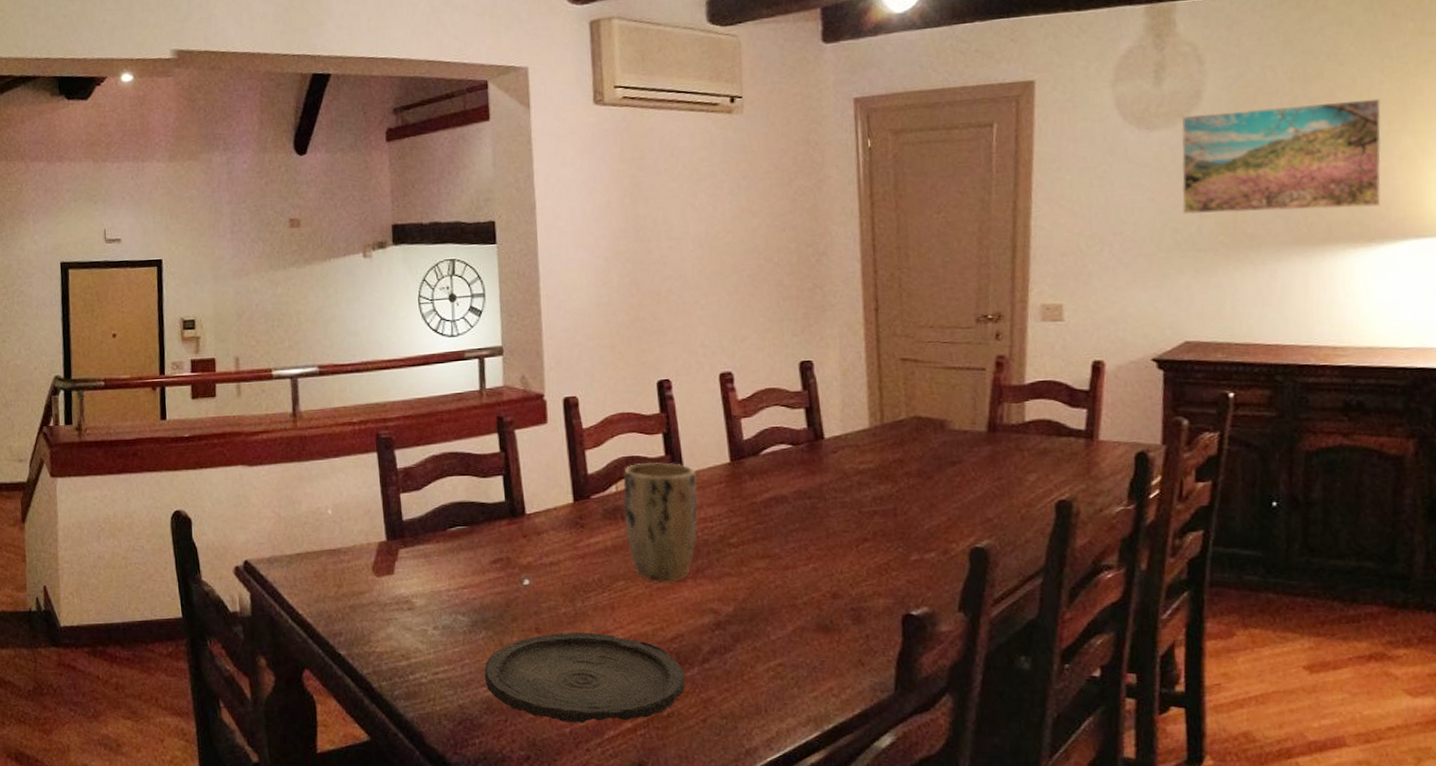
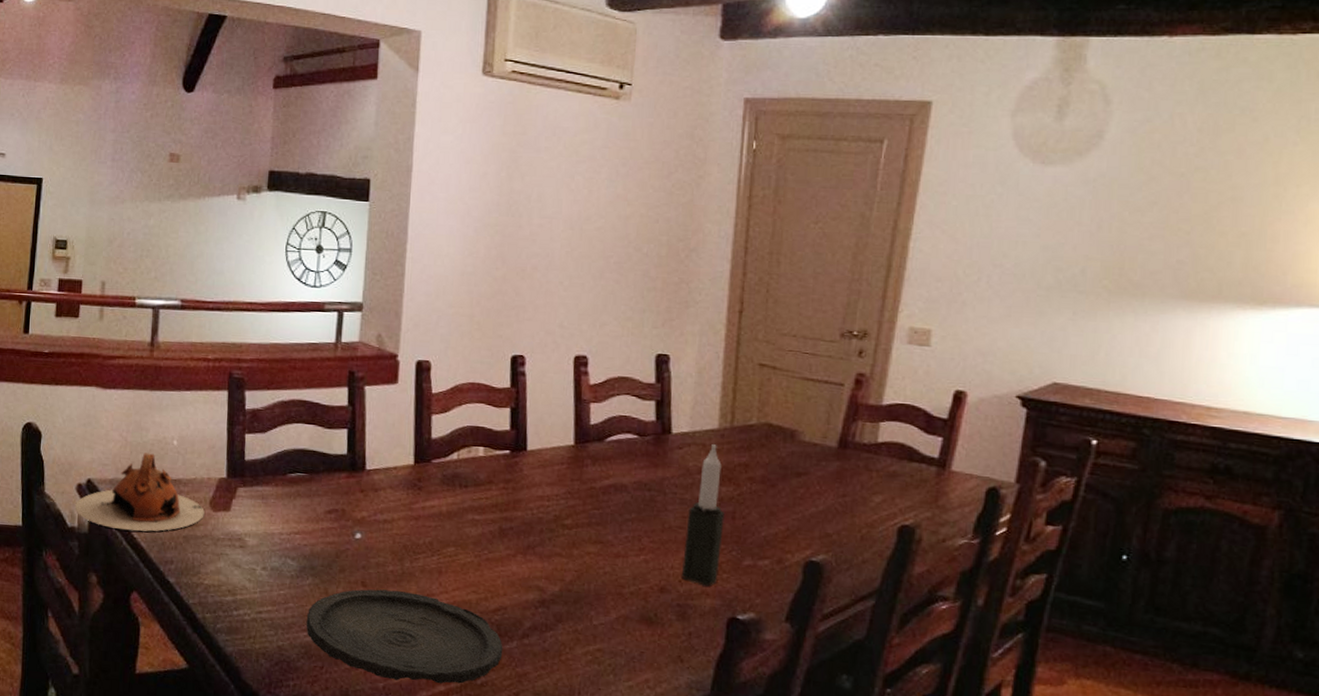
teapot: none [234,526,368,608] -> present [74,453,205,532]
plant pot: present [622,462,698,583] -> none [461,434,539,555]
candle: none [850,444,888,586] -> present [682,444,725,586]
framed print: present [1181,98,1382,215] -> none [1068,154,1292,270]

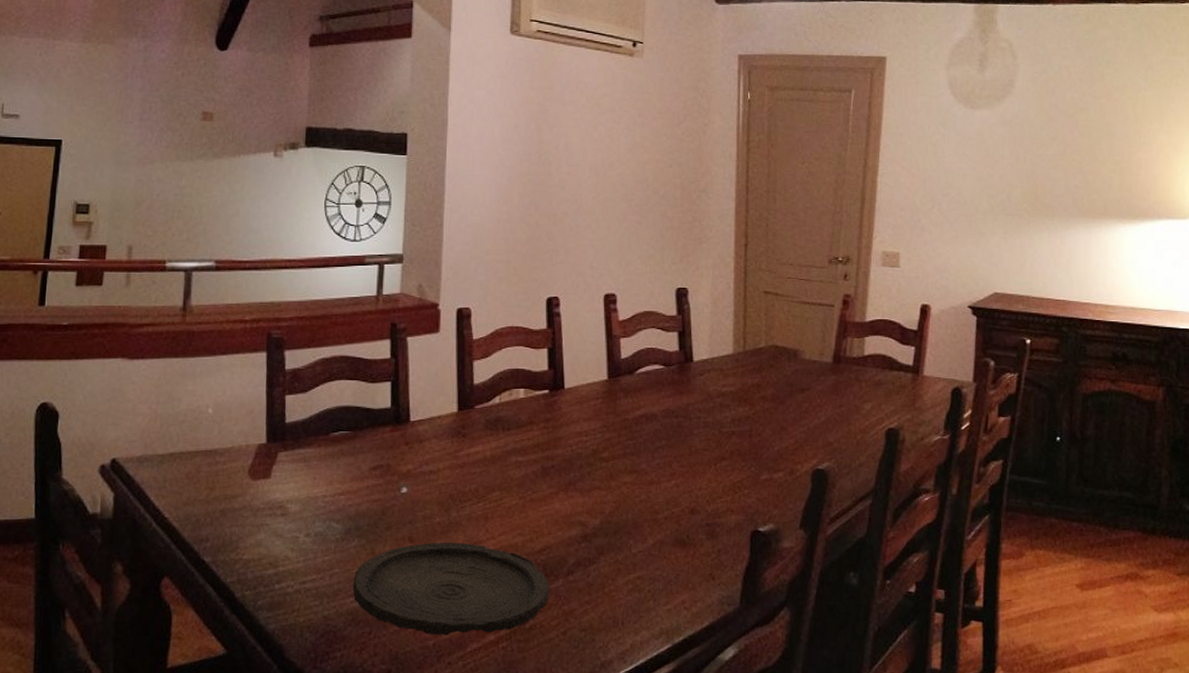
teapot: present [74,453,205,532] -> none [97,424,243,511]
candle: present [682,444,725,586] -> none [709,369,743,503]

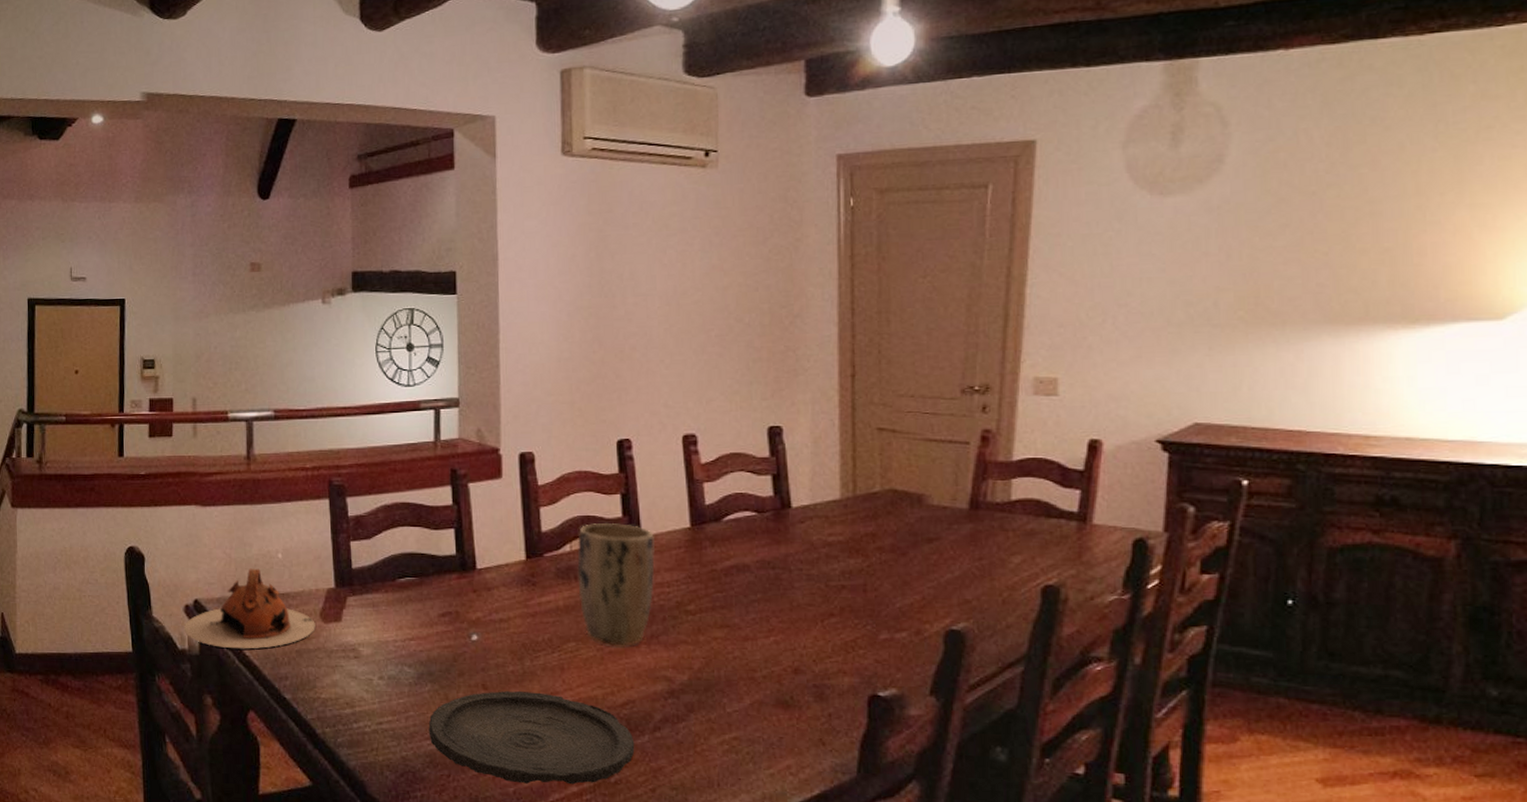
teapot: none [97,424,243,511] -> present [184,568,316,649]
plant pot: none [505,376,575,494] -> present [577,523,655,646]

